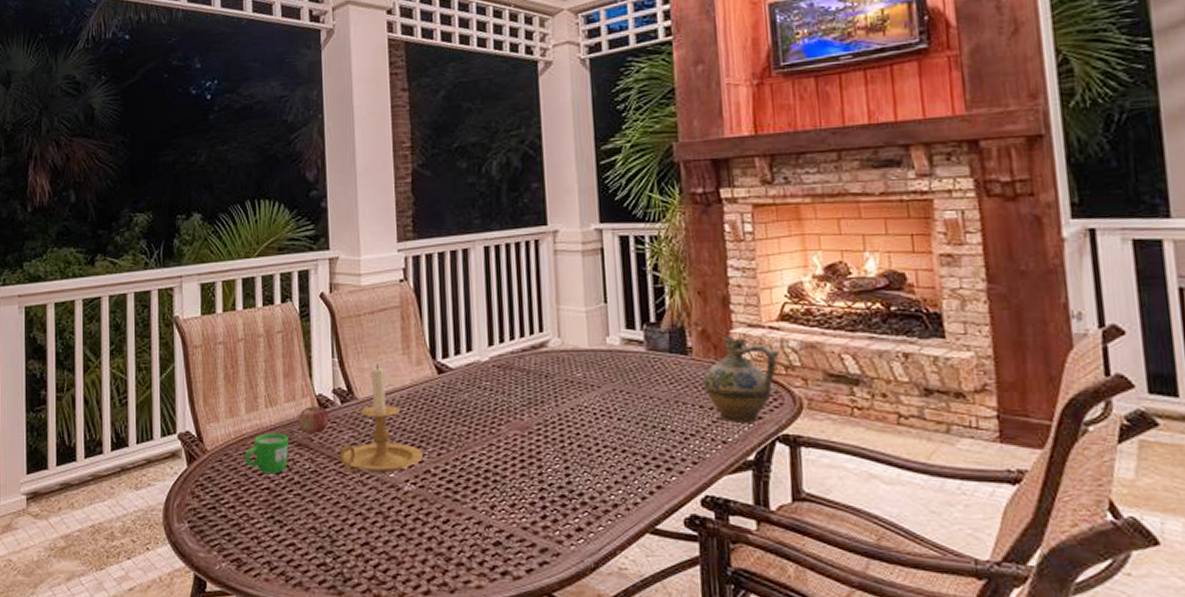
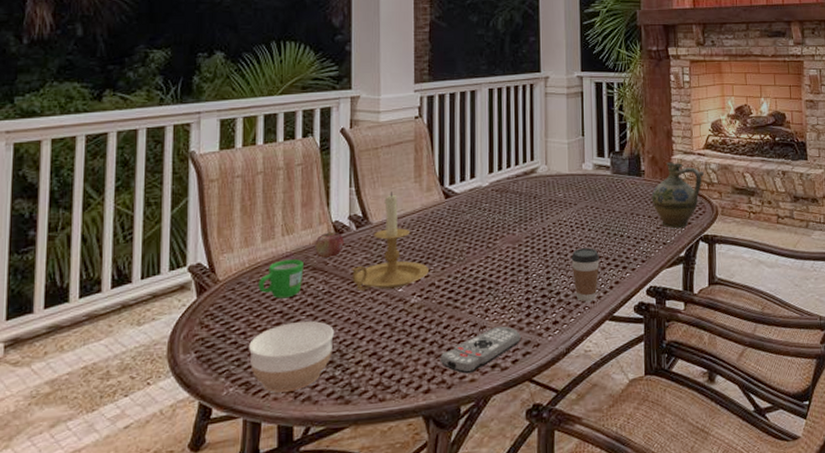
bowl: none [237,501,323,574] -> present [248,321,334,393]
remote control: none [440,528,536,579] -> present [440,326,521,374]
coffee cup: none [596,441,634,509] -> present [571,248,600,302]

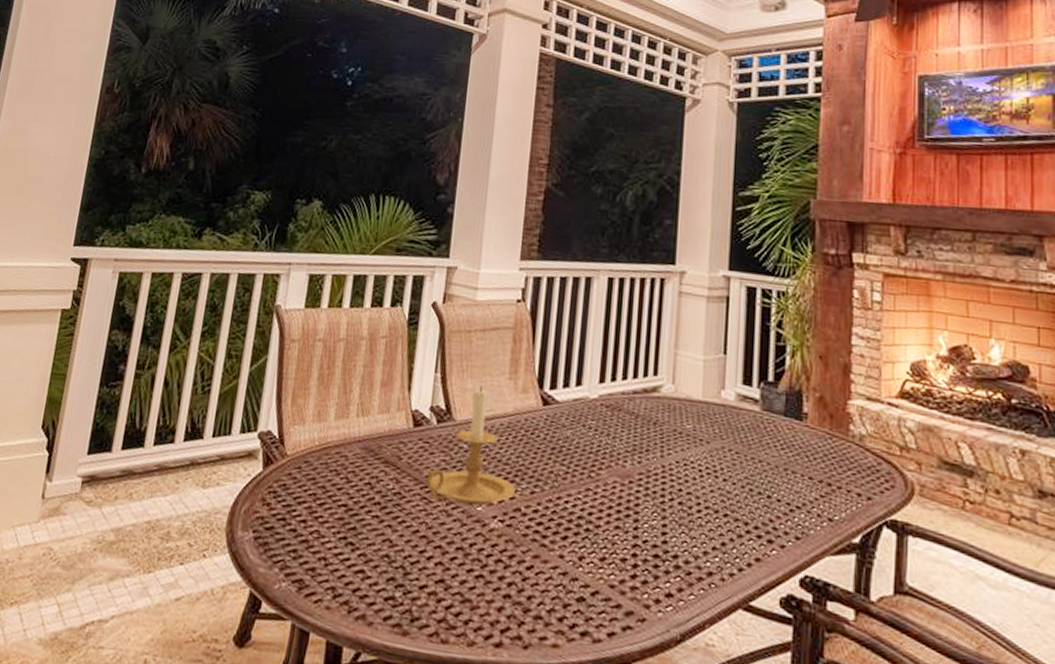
bowl: present [248,321,334,393] -> none [306,520,400,604]
mug: present [258,259,304,299] -> none [325,444,376,491]
apple: present [315,230,344,258] -> none [389,419,422,453]
remote control: present [440,326,521,374] -> none [517,583,622,637]
coffee cup: present [571,248,600,302] -> none [696,502,736,578]
pitcher: present [651,162,705,228] -> none [815,407,897,503]

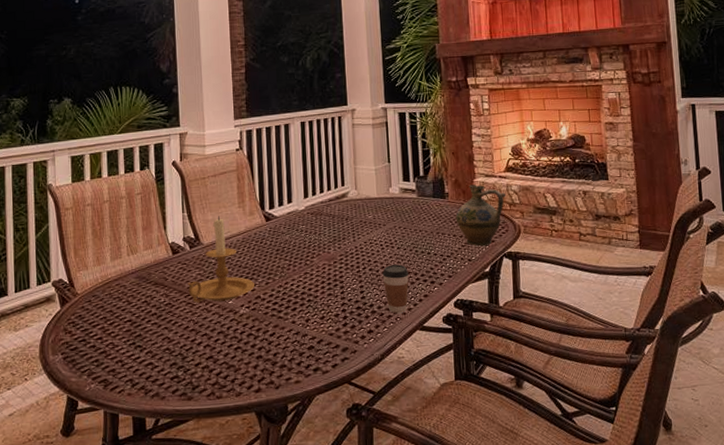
coffee cup: none [696,502,736,578] -> present [382,264,409,314]
pitcher: none [815,407,897,503] -> present [455,184,507,246]

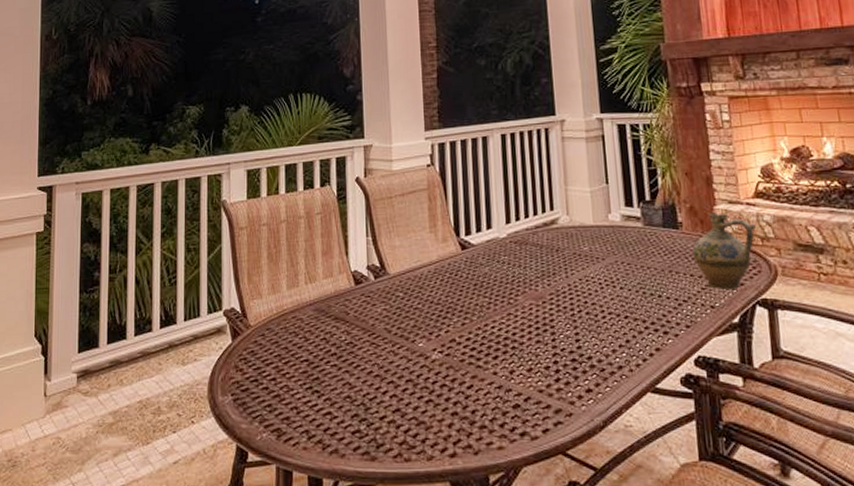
candle holder: present [188,216,254,303] -> none [372,242,449,343]
coffee cup: present [382,264,409,314] -> none [602,308,636,370]

